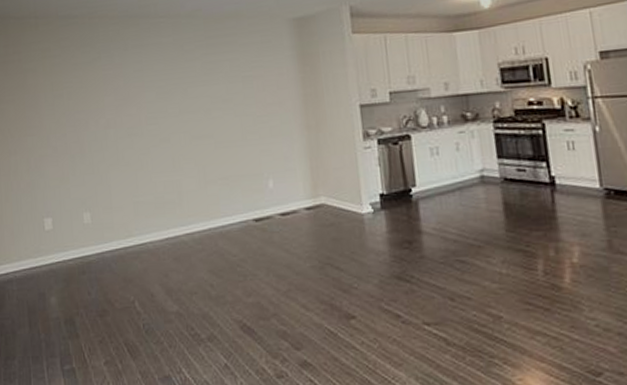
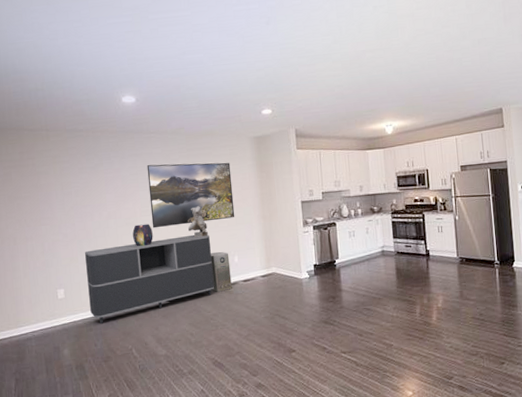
sideboard: none [78,149,241,265] -> present [85,234,214,324]
decorative urn: none [136,135,162,165] -> present [132,224,153,247]
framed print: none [154,53,269,141] -> present [146,162,235,228]
torso sculpture: none [207,112,233,154] -> present [188,206,208,237]
air purifier: none [236,173,266,229] -> present [210,251,232,292]

